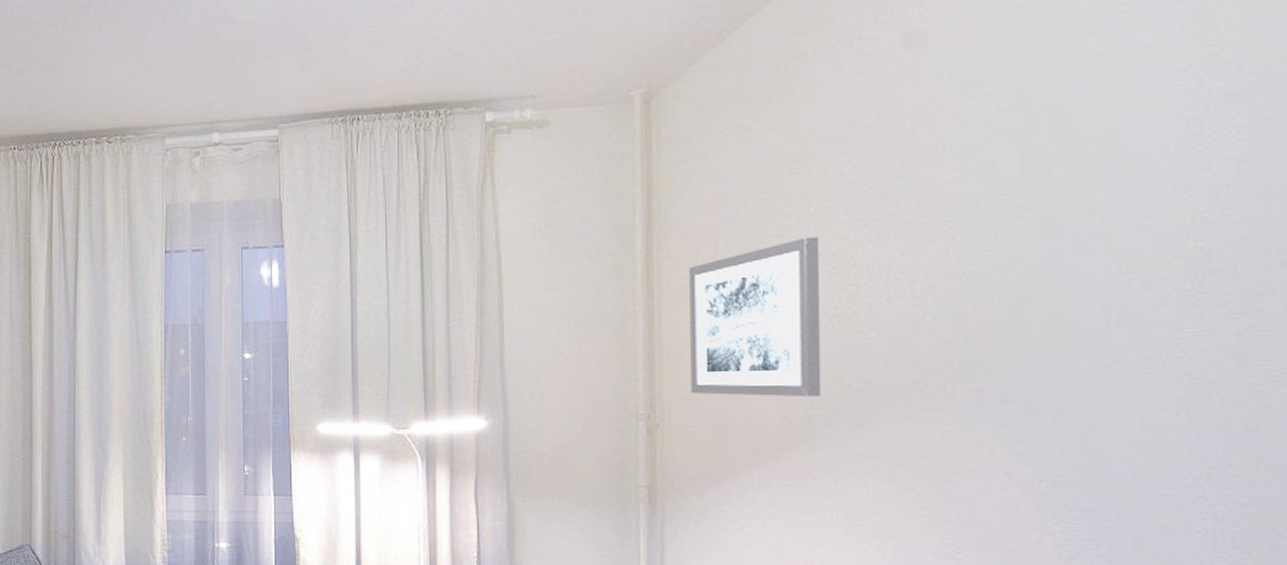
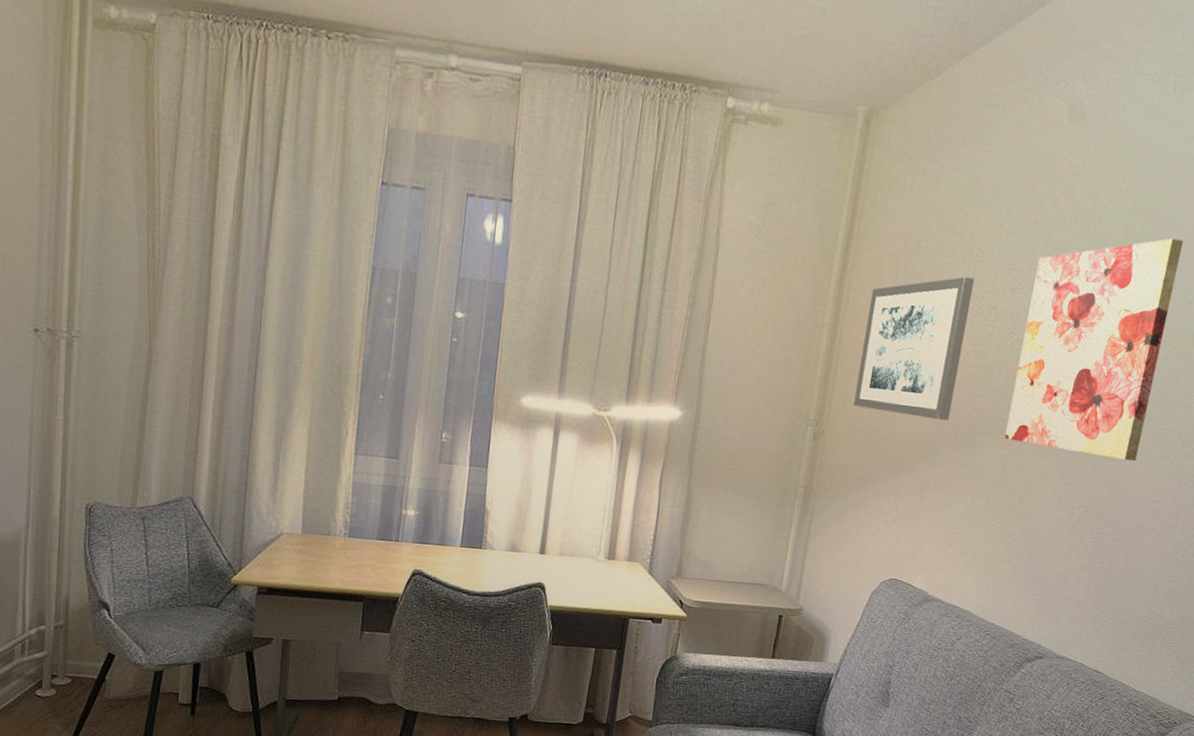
wall art: none [902,147,1116,419] -> present [1004,238,1184,462]

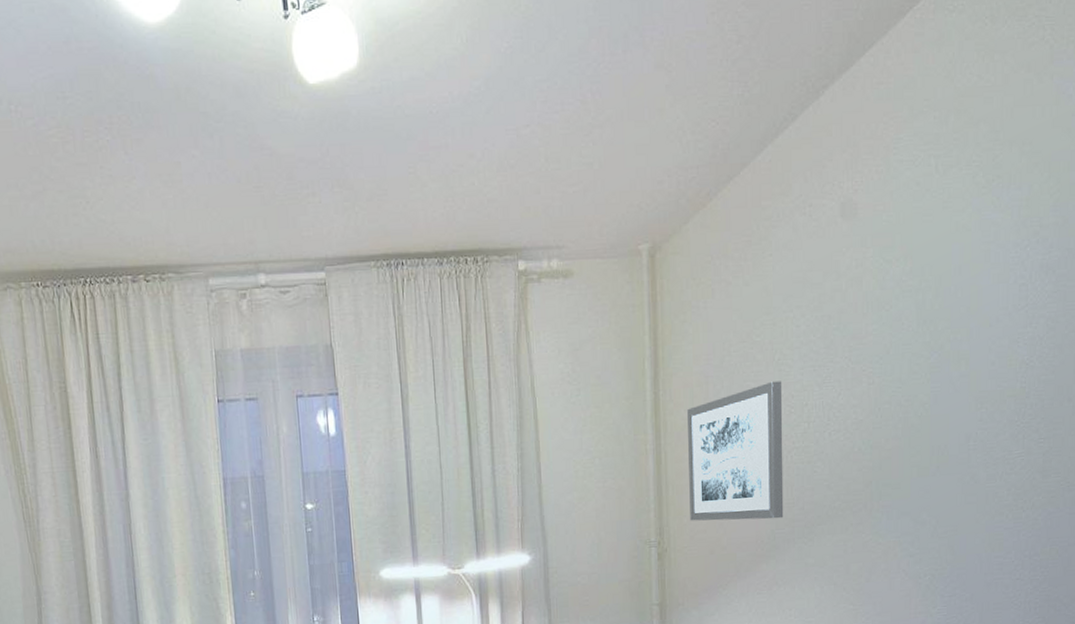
wall art: present [1004,238,1184,462] -> none [839,307,975,525]

